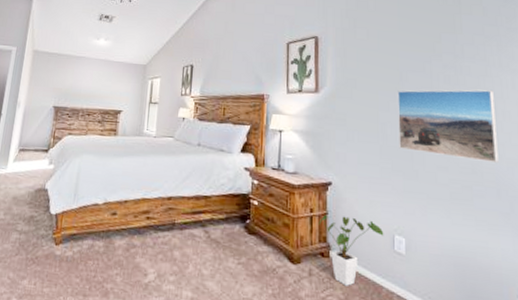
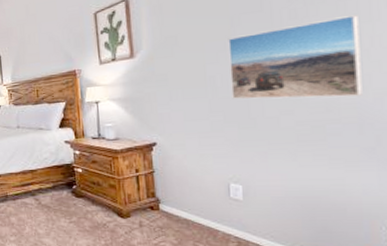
house plant: present [318,214,384,286] -> none [145,172,218,233]

